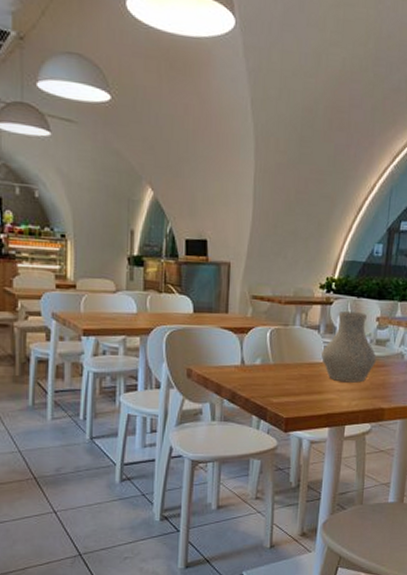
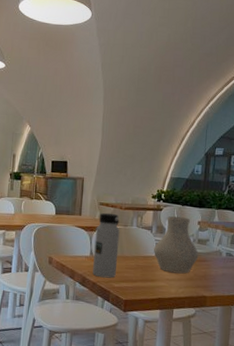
water bottle: none [245,308,279,392] -> present [93,212,120,278]

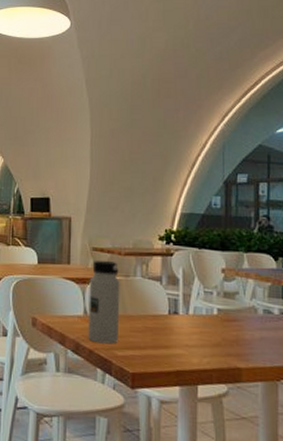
vase: present [154,216,199,274] -> none [166,263,227,338]

